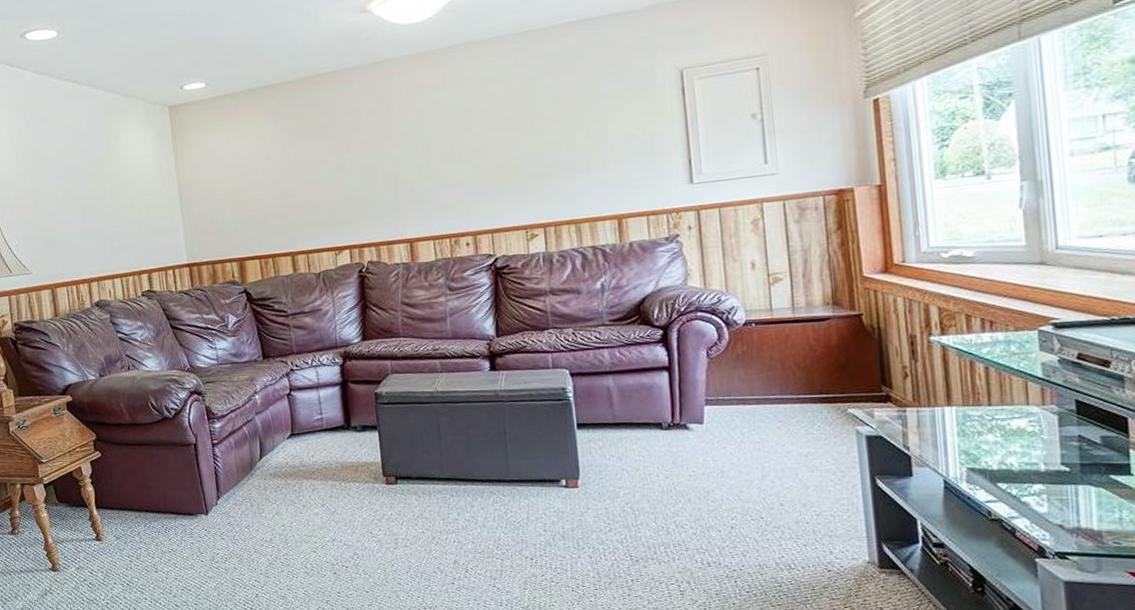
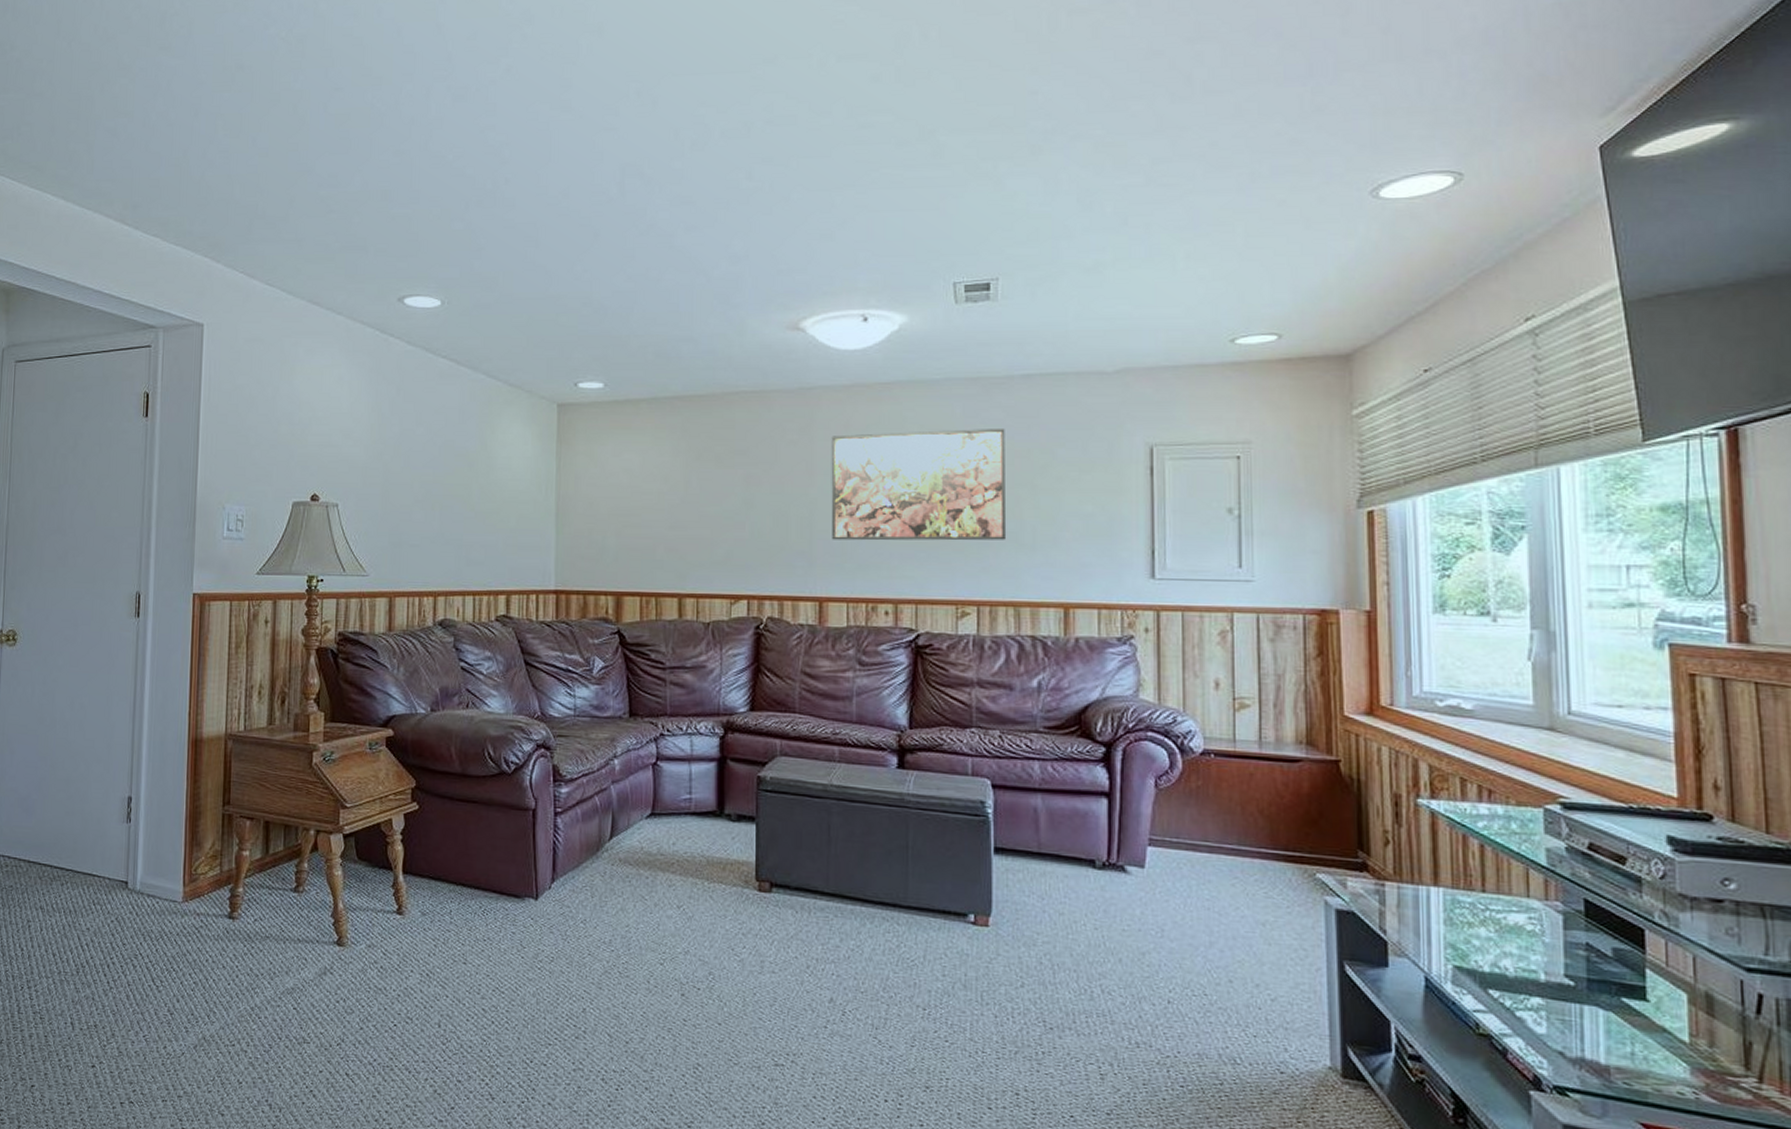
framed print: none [405,73,564,189] -> present [831,429,1007,541]

